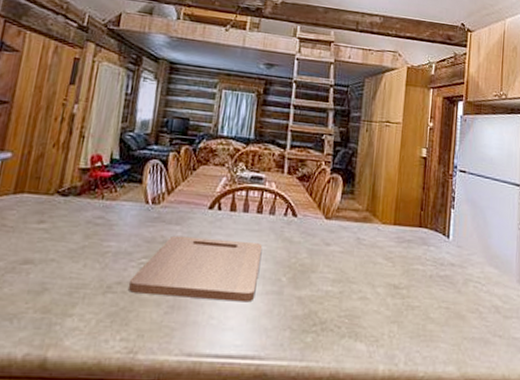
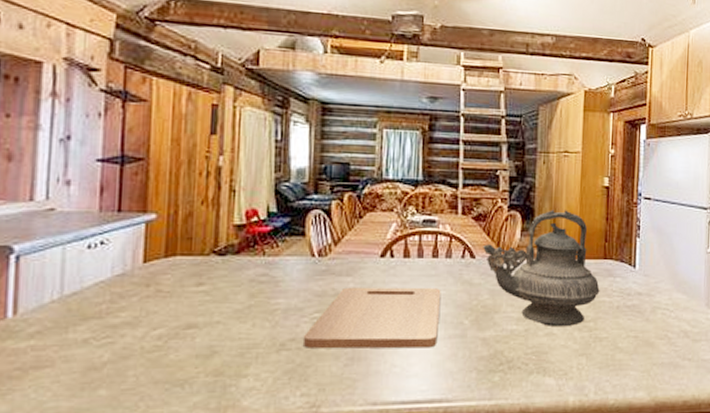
teapot: none [305,175,414,292] -> present [483,209,600,326]

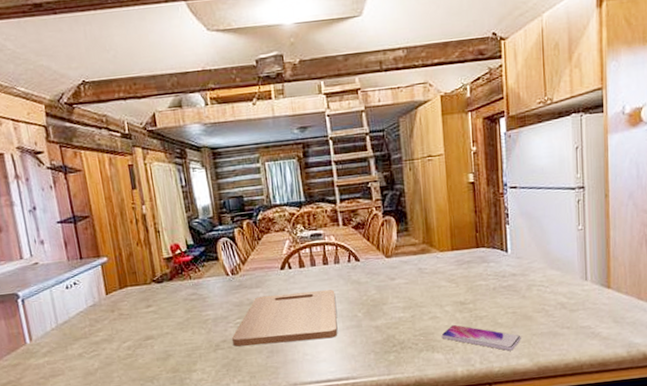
teapot: present [483,209,600,326] -> none [365,209,476,311]
smartphone: none [555,345,641,381] -> present [441,325,521,351]

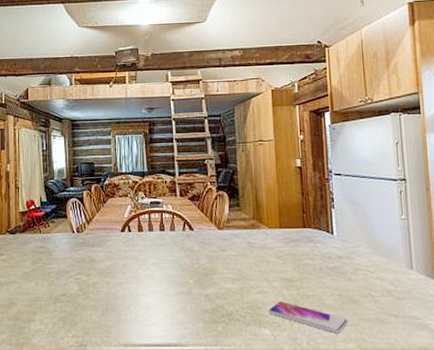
cutting board: present [231,289,338,347] -> none [70,254,170,303]

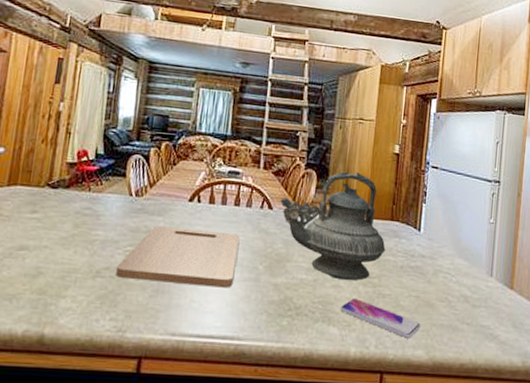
cutting board: none [70,254,170,303] -> present [115,225,240,288]
teapot: none [199,188,303,285] -> present [280,171,386,281]

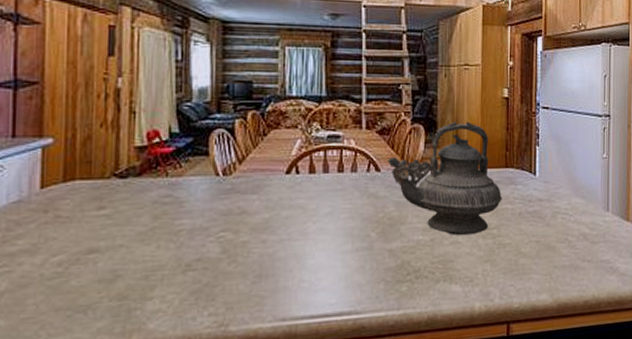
cutting board: present [115,225,240,288] -> none [209,202,348,268]
smartphone: present [340,299,421,339] -> none [461,252,543,285]

